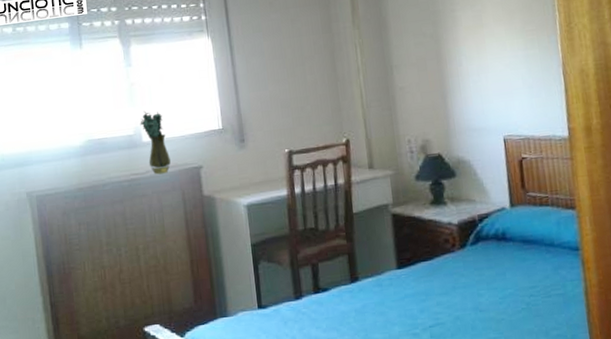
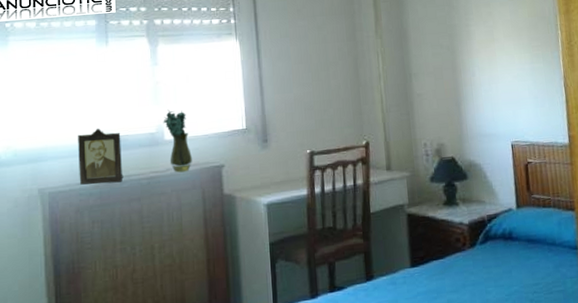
photo frame: none [59,131,105,188] -> present [78,128,124,185]

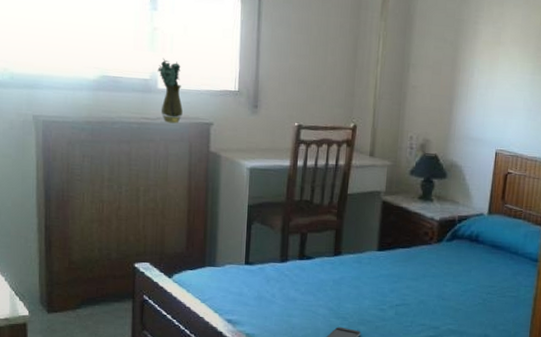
photo frame: present [78,128,124,185] -> none [72,65,115,123]

